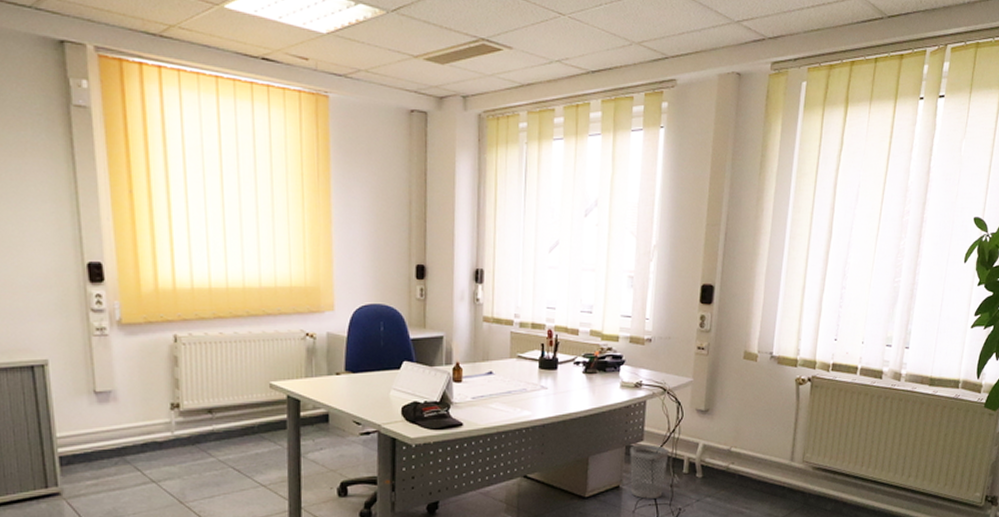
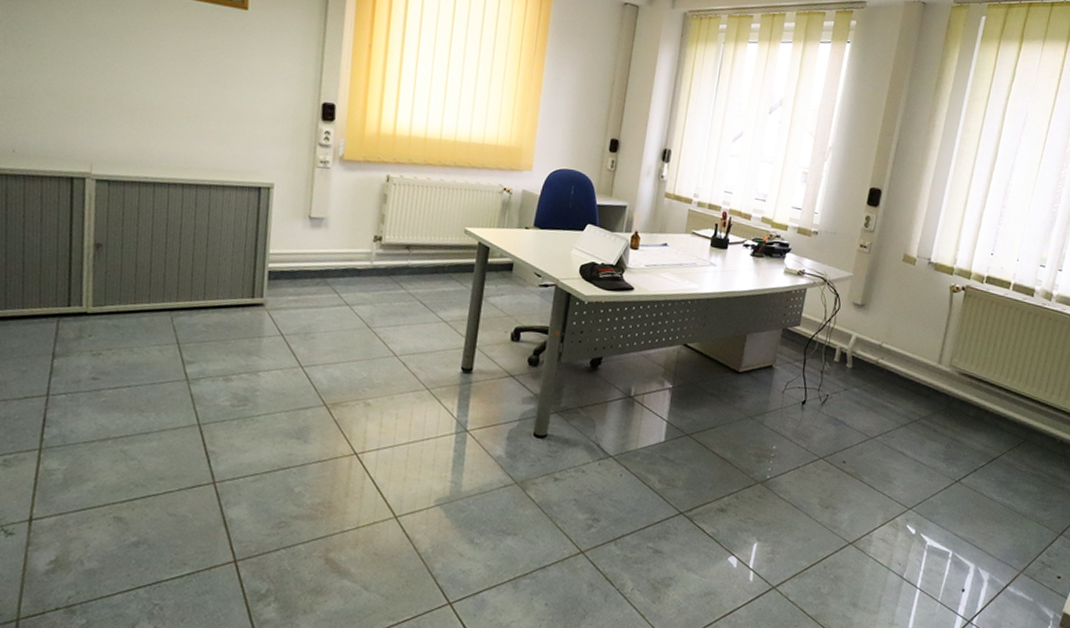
wastebasket: present [629,444,669,499] -> none [782,329,823,382]

